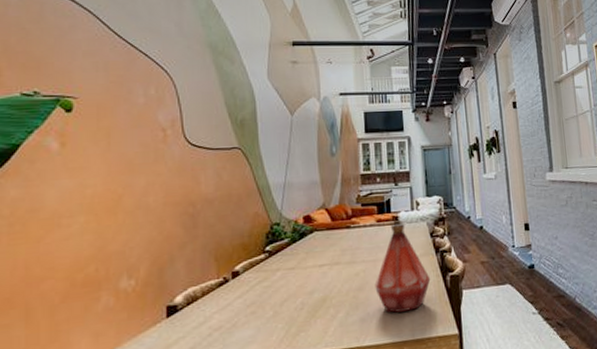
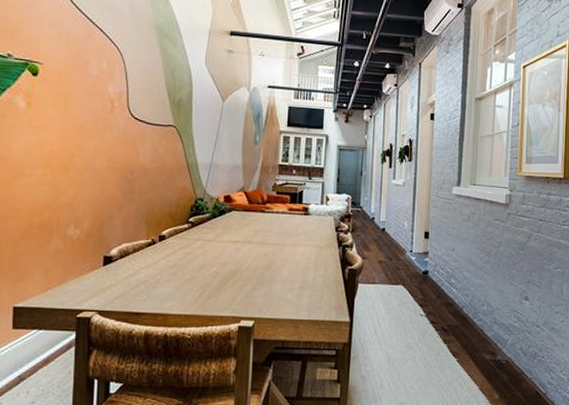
bottle: present [375,223,431,313] -> none [280,214,331,295]

